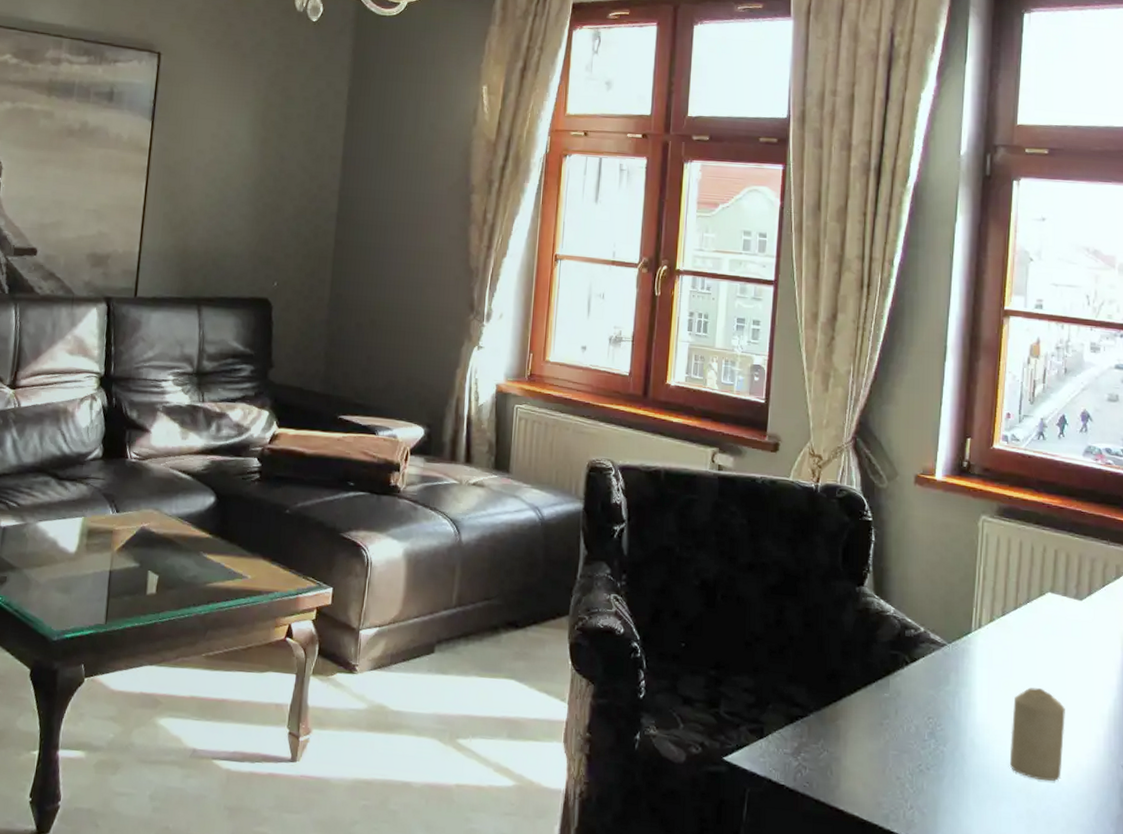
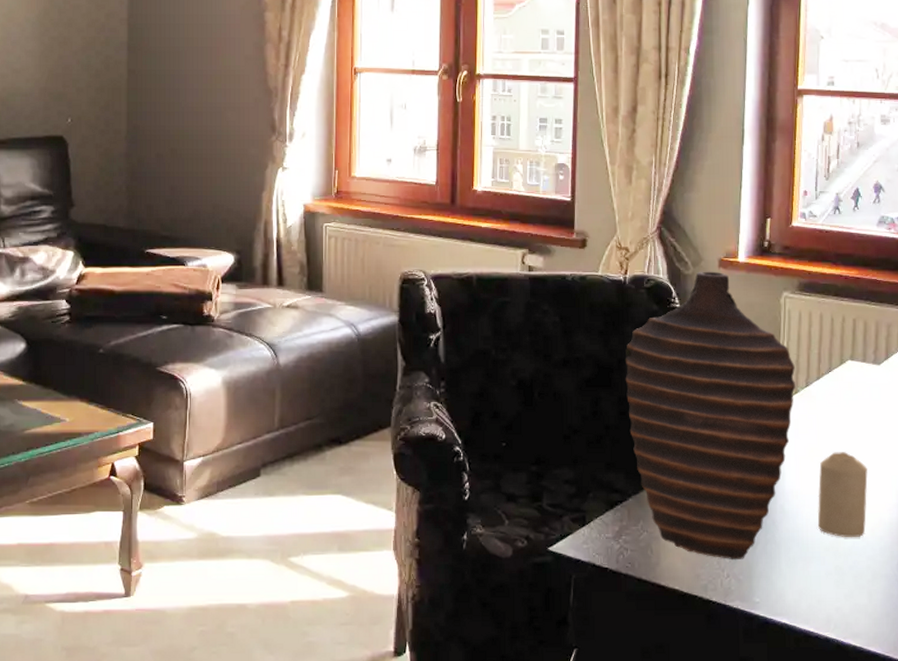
decorative vase: none [812,486,991,792] -> present [625,271,795,561]

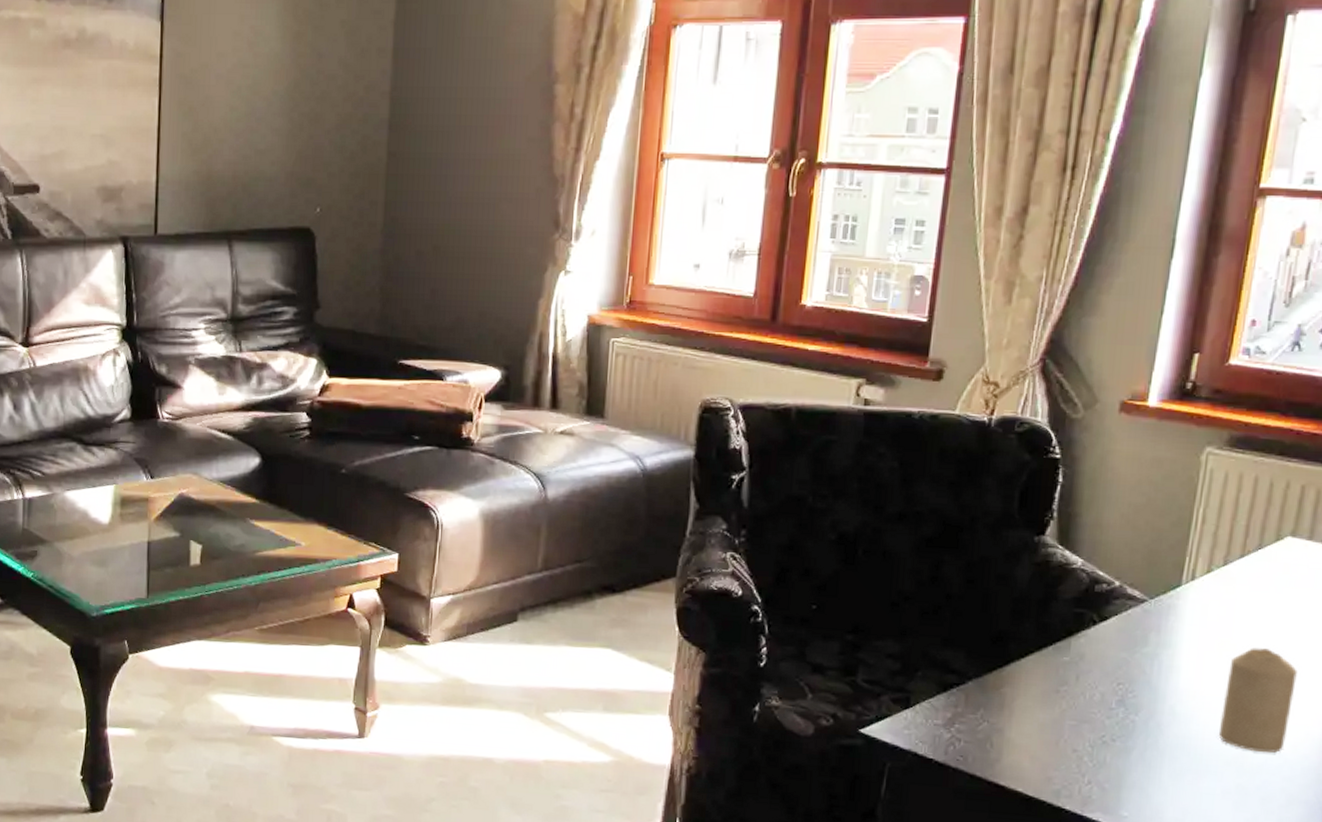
decorative vase: present [625,271,795,561] -> none [977,415,1211,766]

